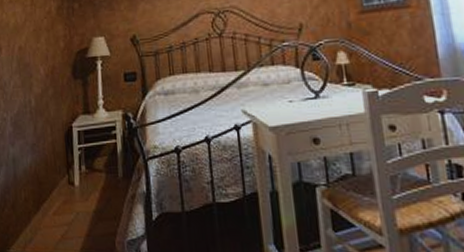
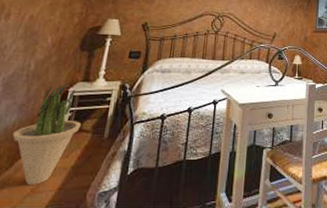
potted plant: none [31,118,93,230] -> present [12,83,81,184]

